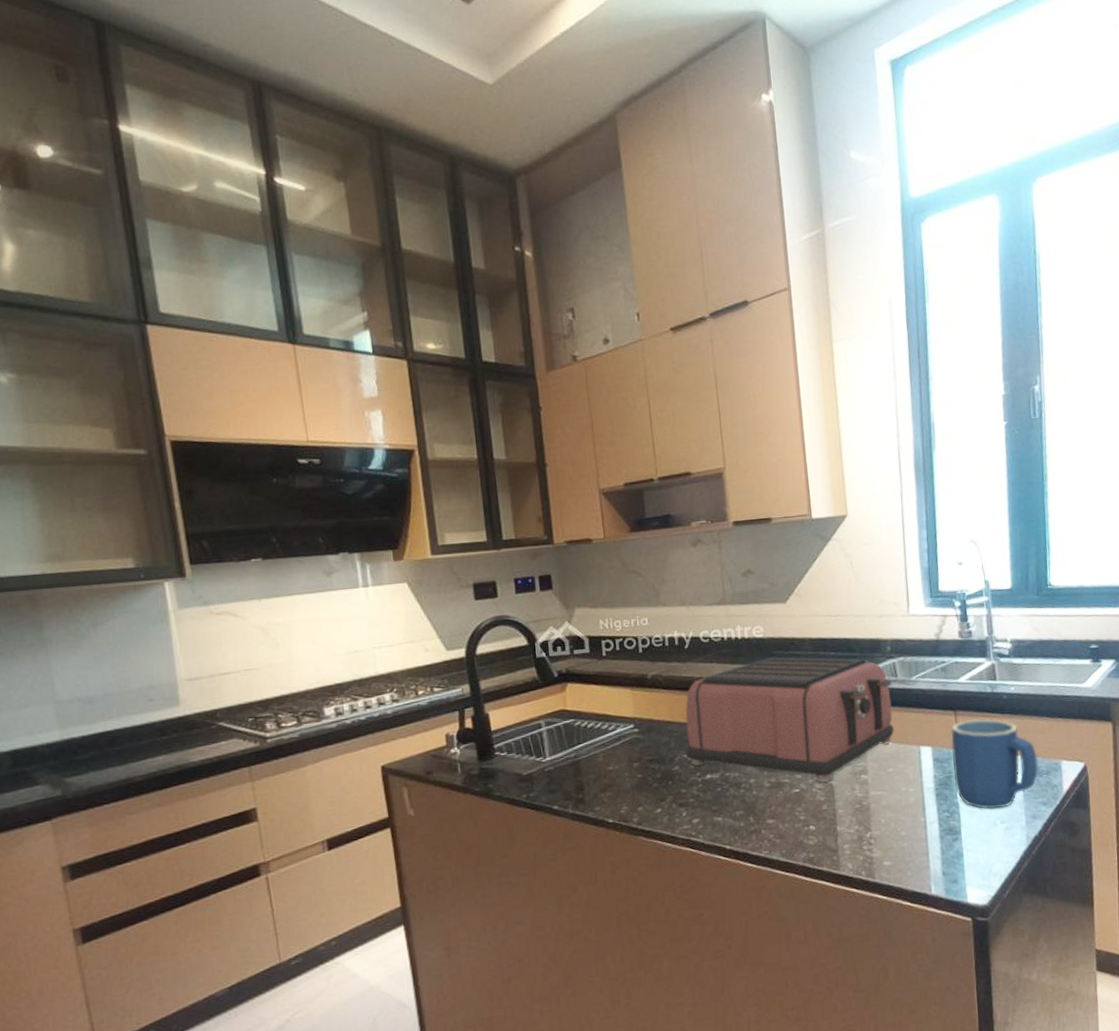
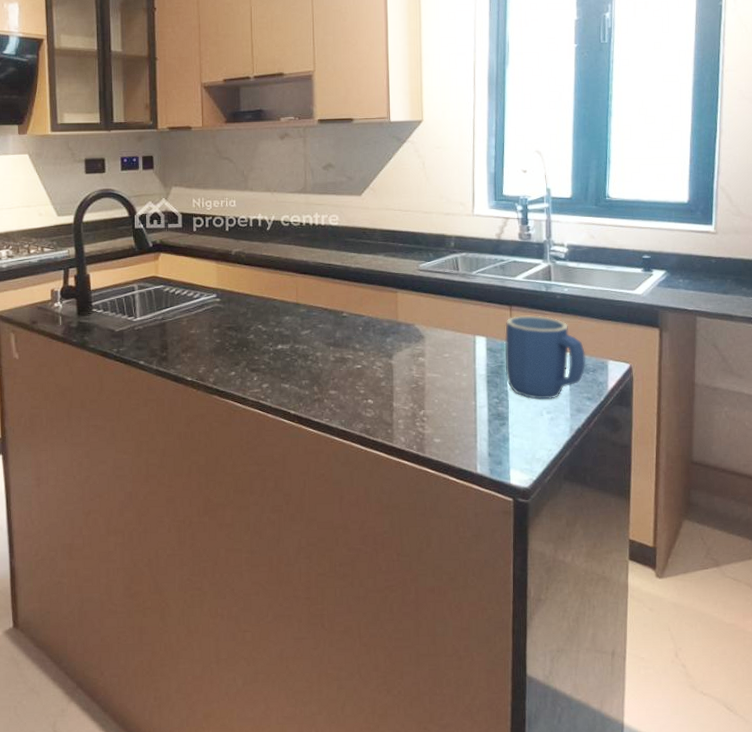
toaster: present [685,657,894,782] -> none [261,244,453,361]

